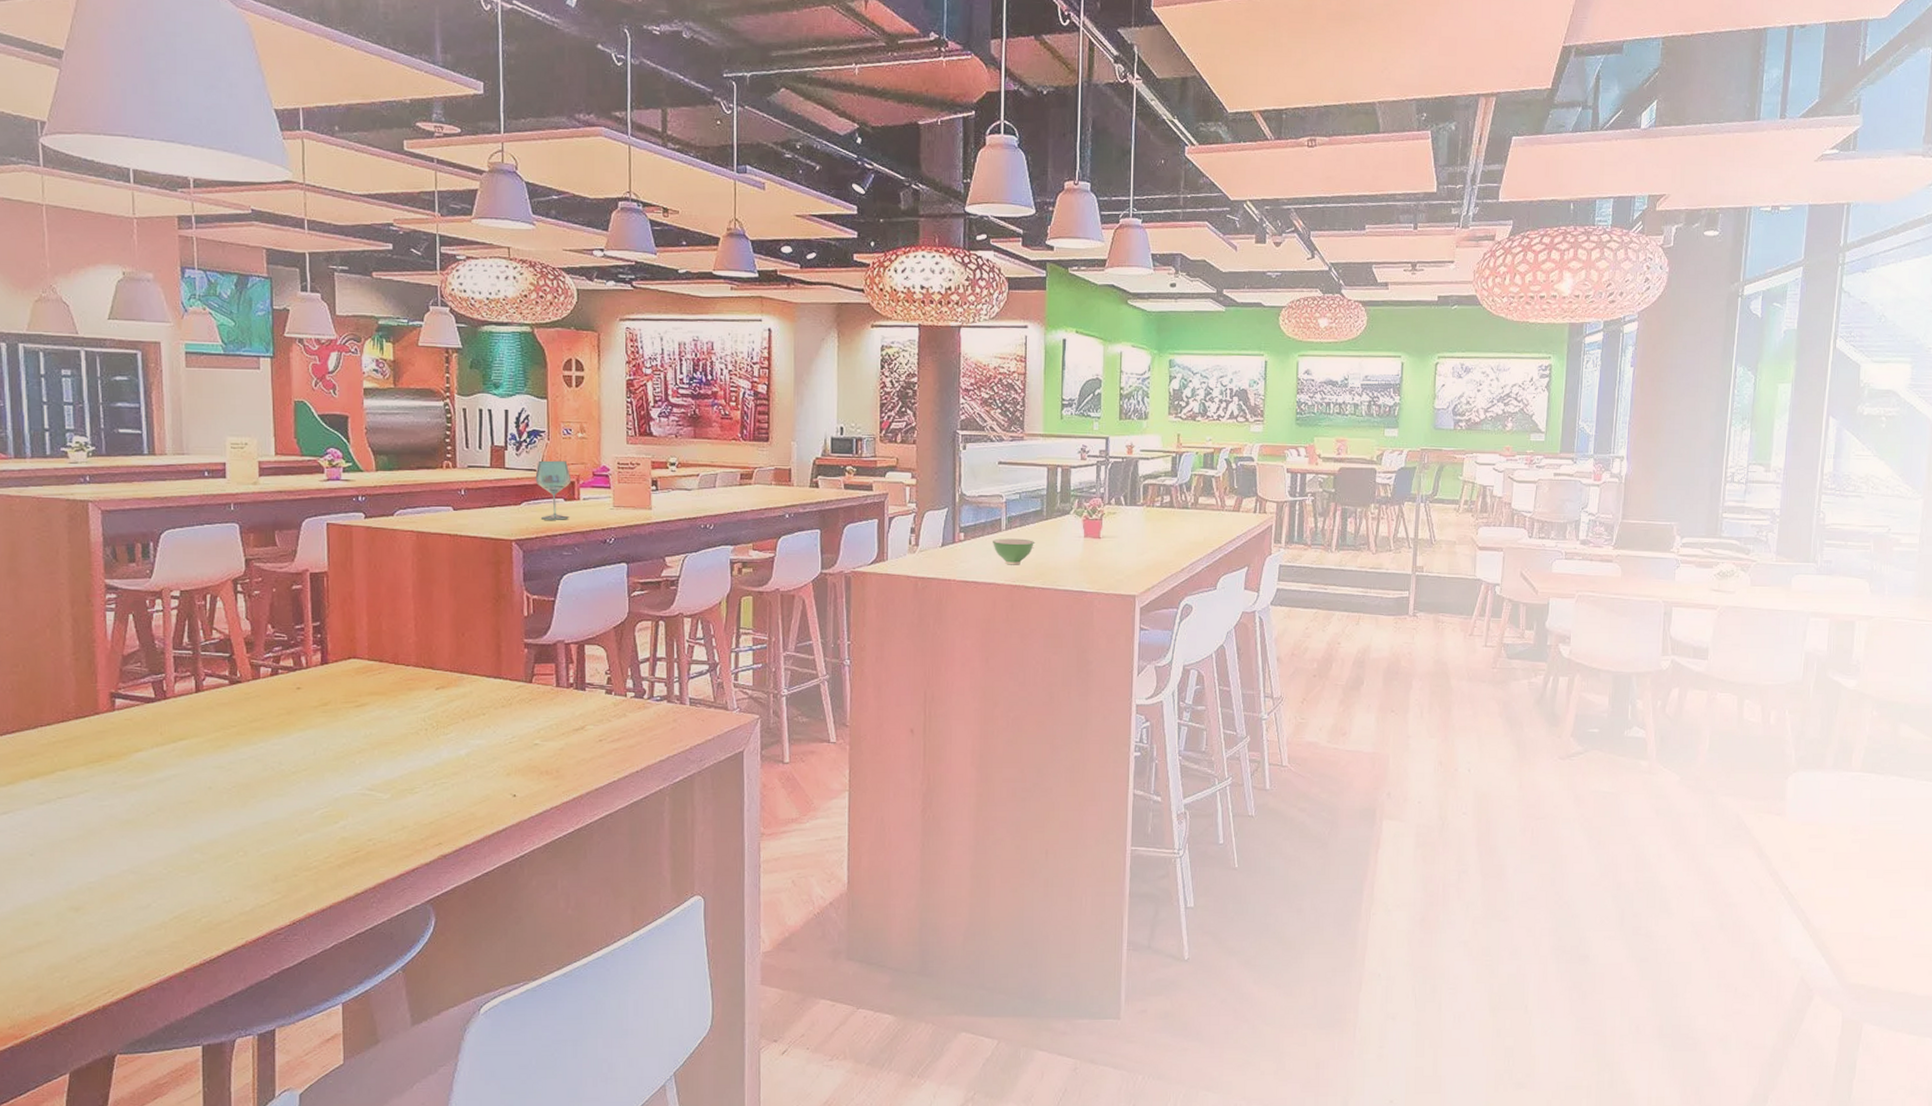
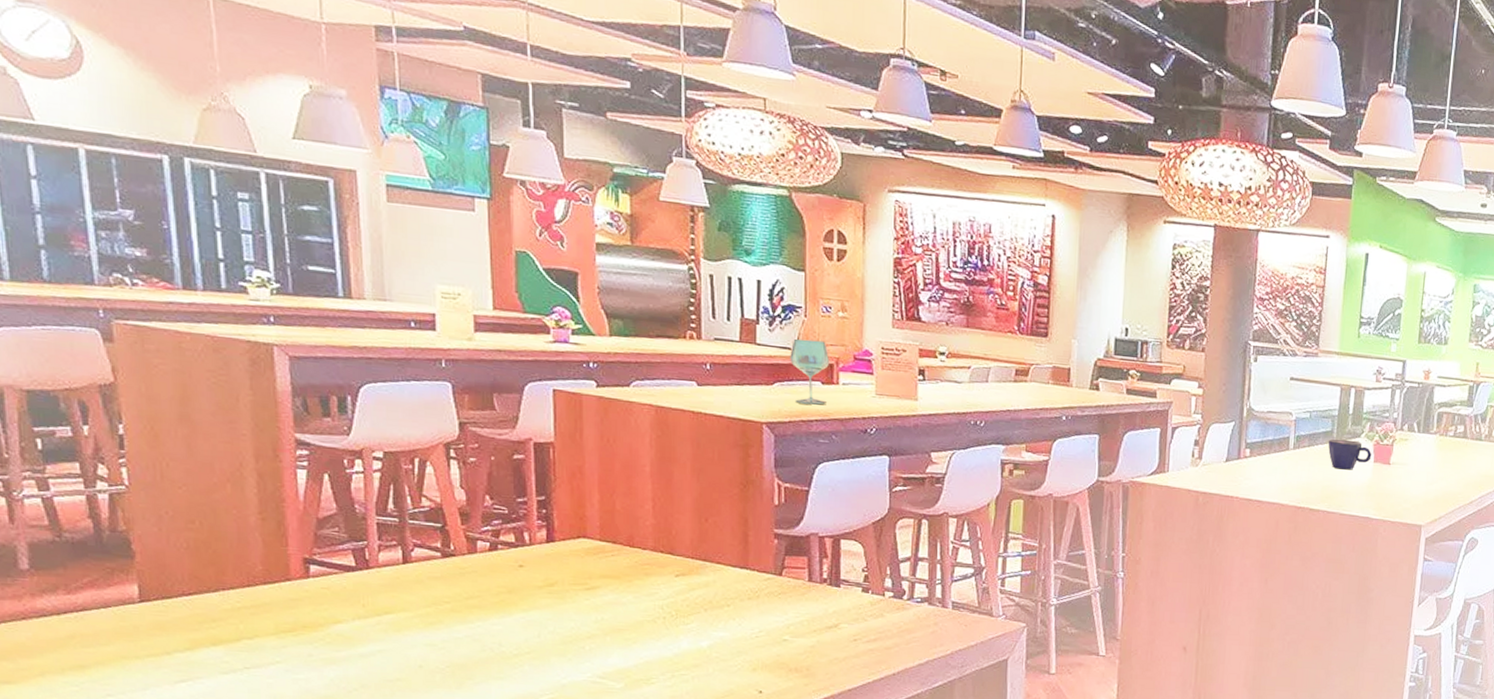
bowl: present [993,538,1034,565] -> none [1279,457,1322,487]
cup: none [1038,517,1082,546] -> present [1328,438,1372,470]

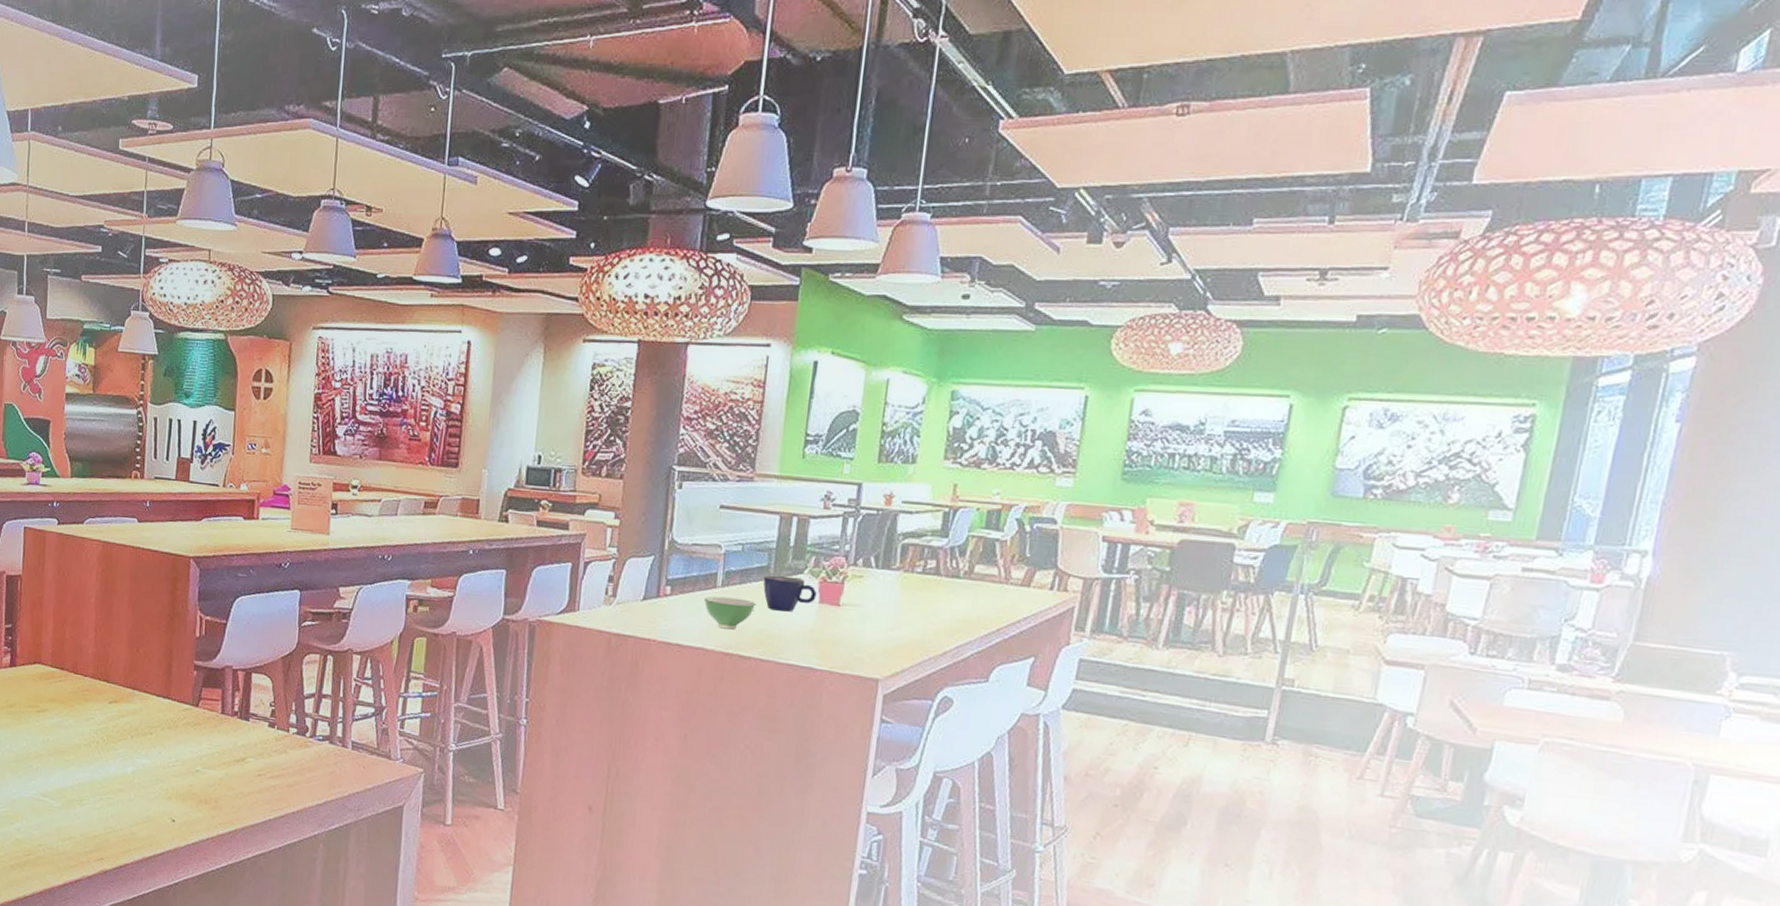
wine glass: present [790,338,830,405] -> none [217,475,252,540]
bowl: none [1279,457,1322,487] -> present [704,596,756,630]

